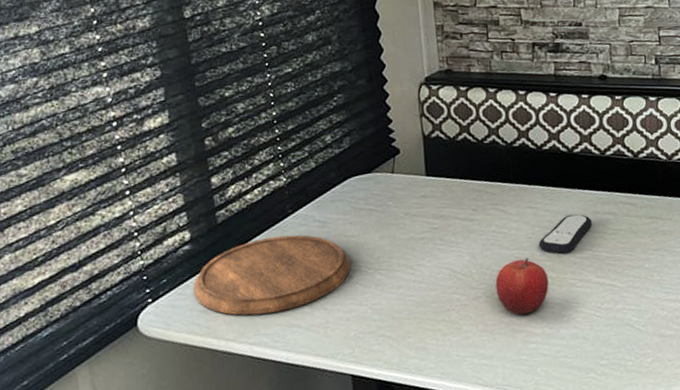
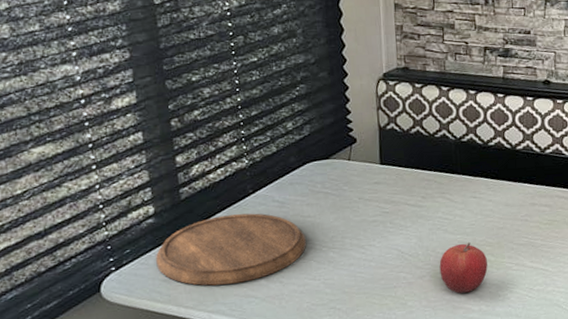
remote control: present [538,213,592,254] -> none [480,204,530,241]

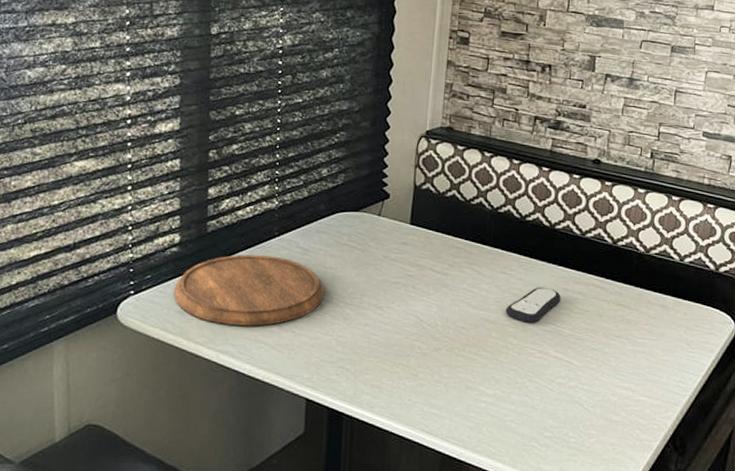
fruit: present [439,241,488,294] -> none [457,319,509,374]
remote control: none [480,204,530,241] -> present [505,287,561,324]

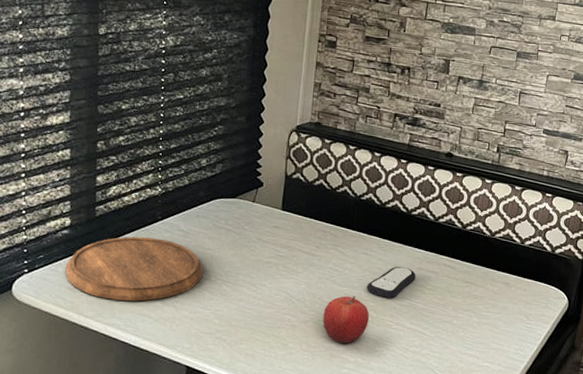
fruit: none [457,319,509,374] -> present [323,295,369,343]

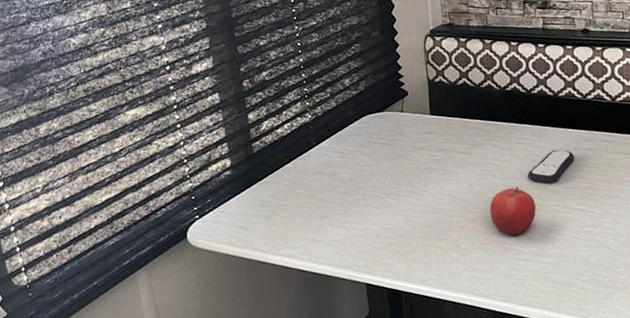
cutting board: present [65,236,204,301] -> none [233,163,366,231]

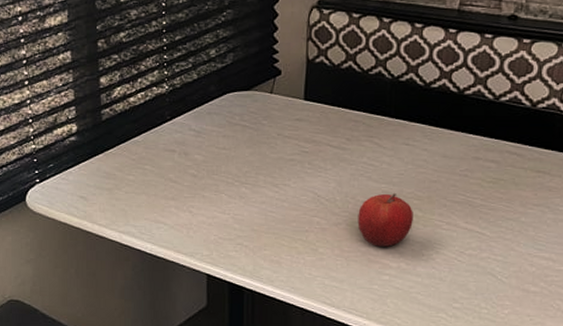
remote control: present [527,149,574,184] -> none [409,156,471,195]

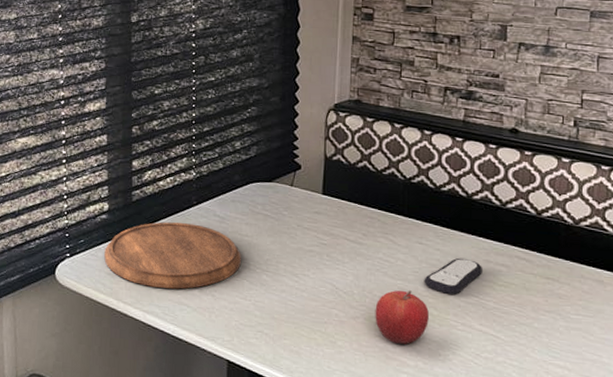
cutting board: none [76,140,220,208] -> present [104,222,242,289]
remote control: none [409,156,471,195] -> present [424,258,482,295]

